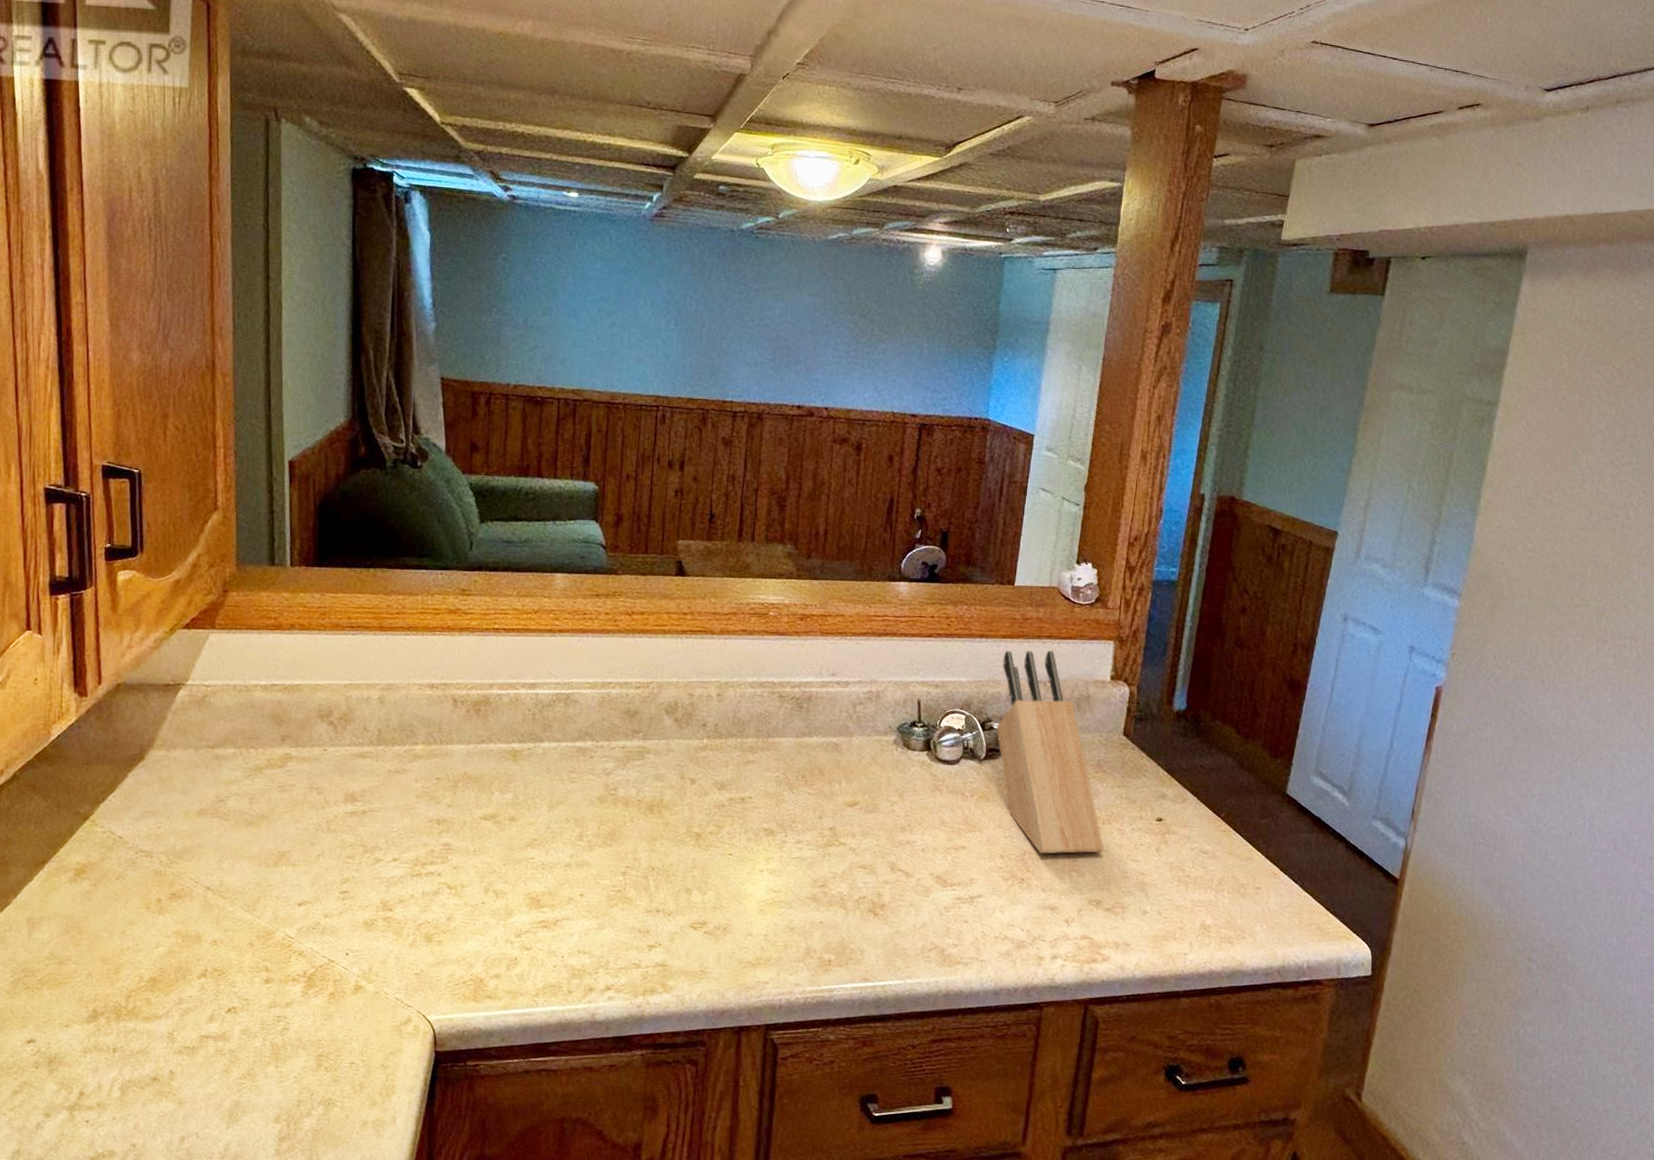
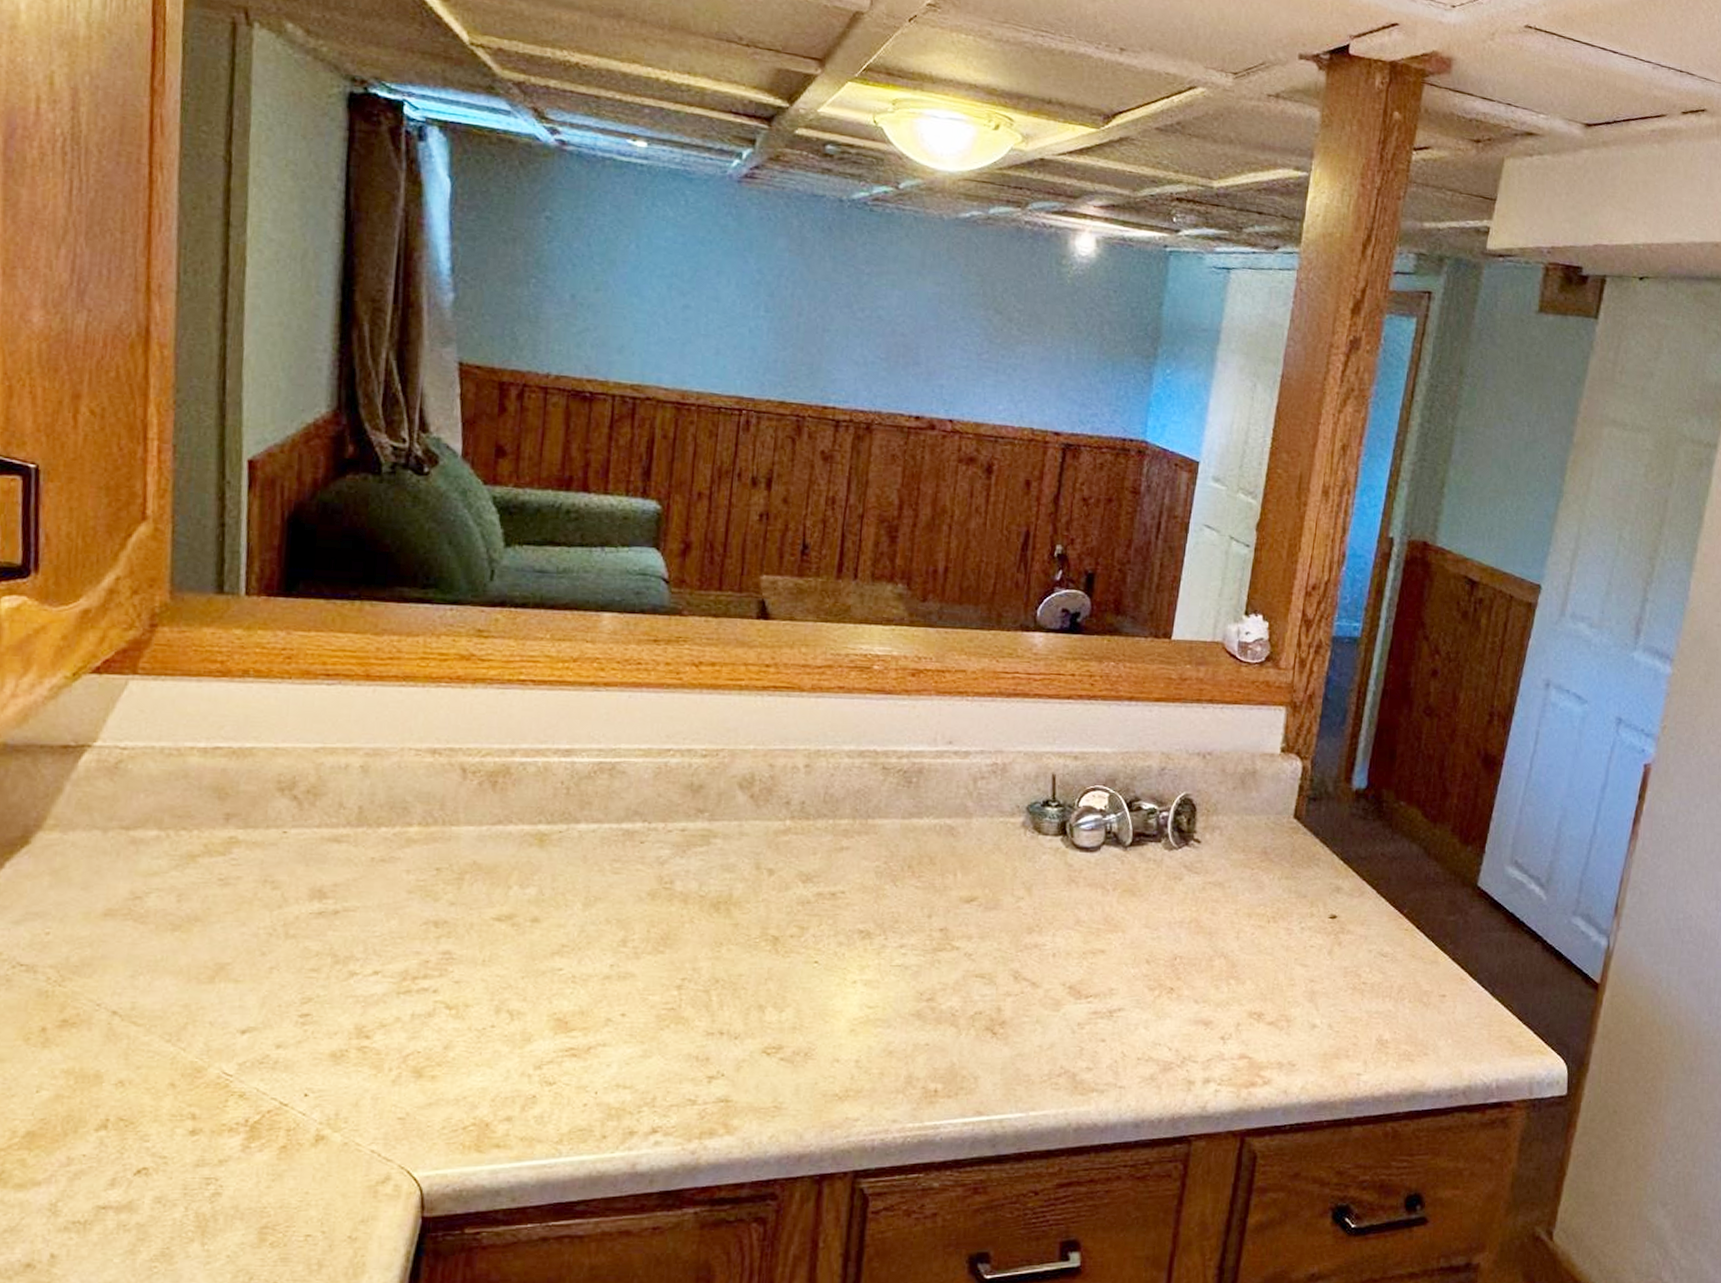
knife block: present [996,650,1104,854] -> none [1146,716,1269,959]

